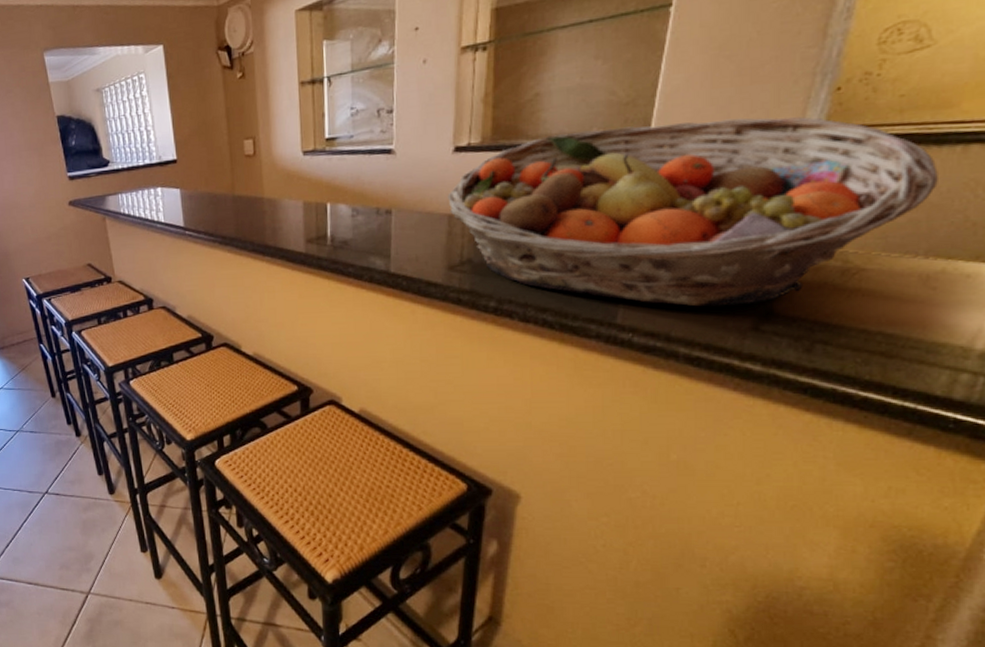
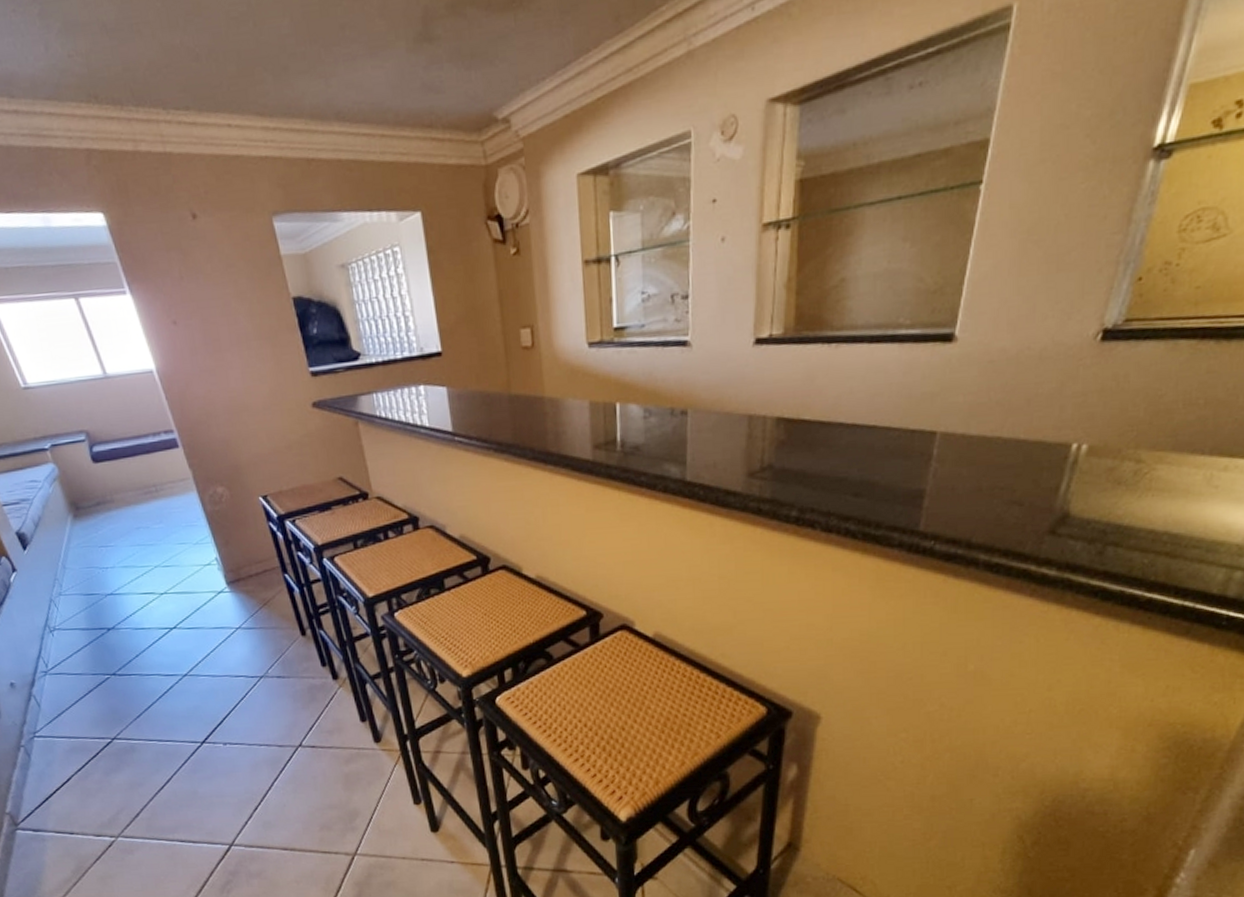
fruit basket: present [447,117,938,307] -> none [747,308,1226,511]

